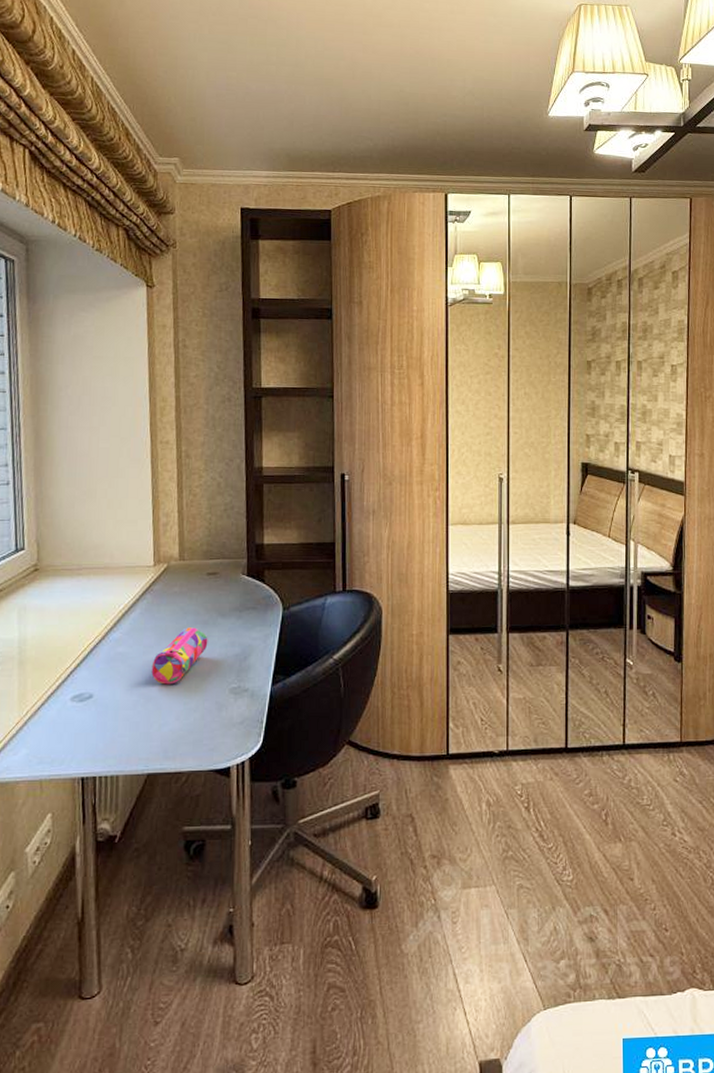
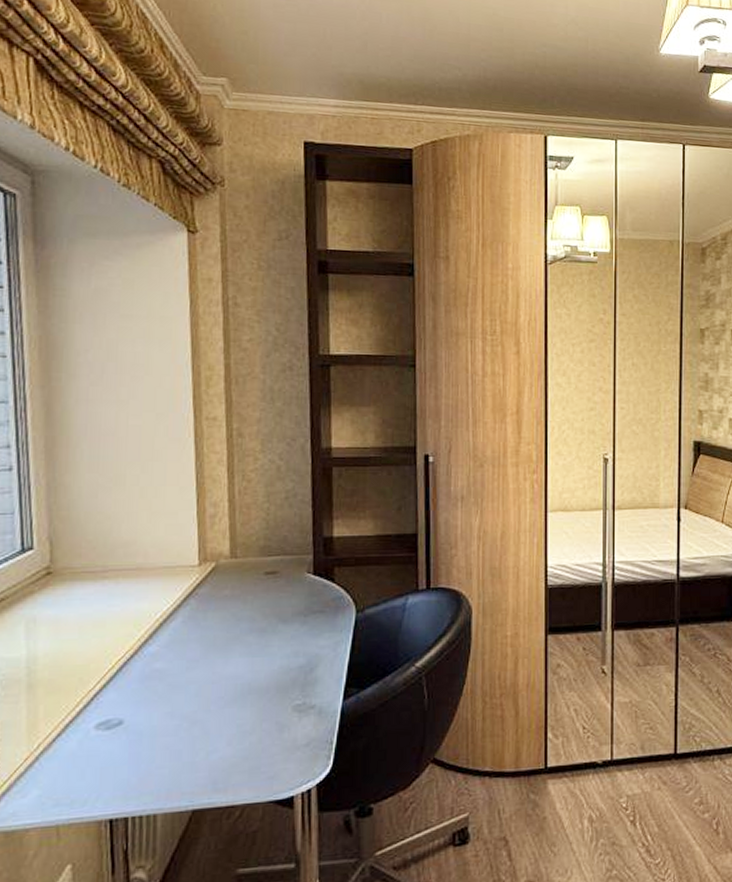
pencil case: present [151,627,208,685] -> none [196,636,266,705]

